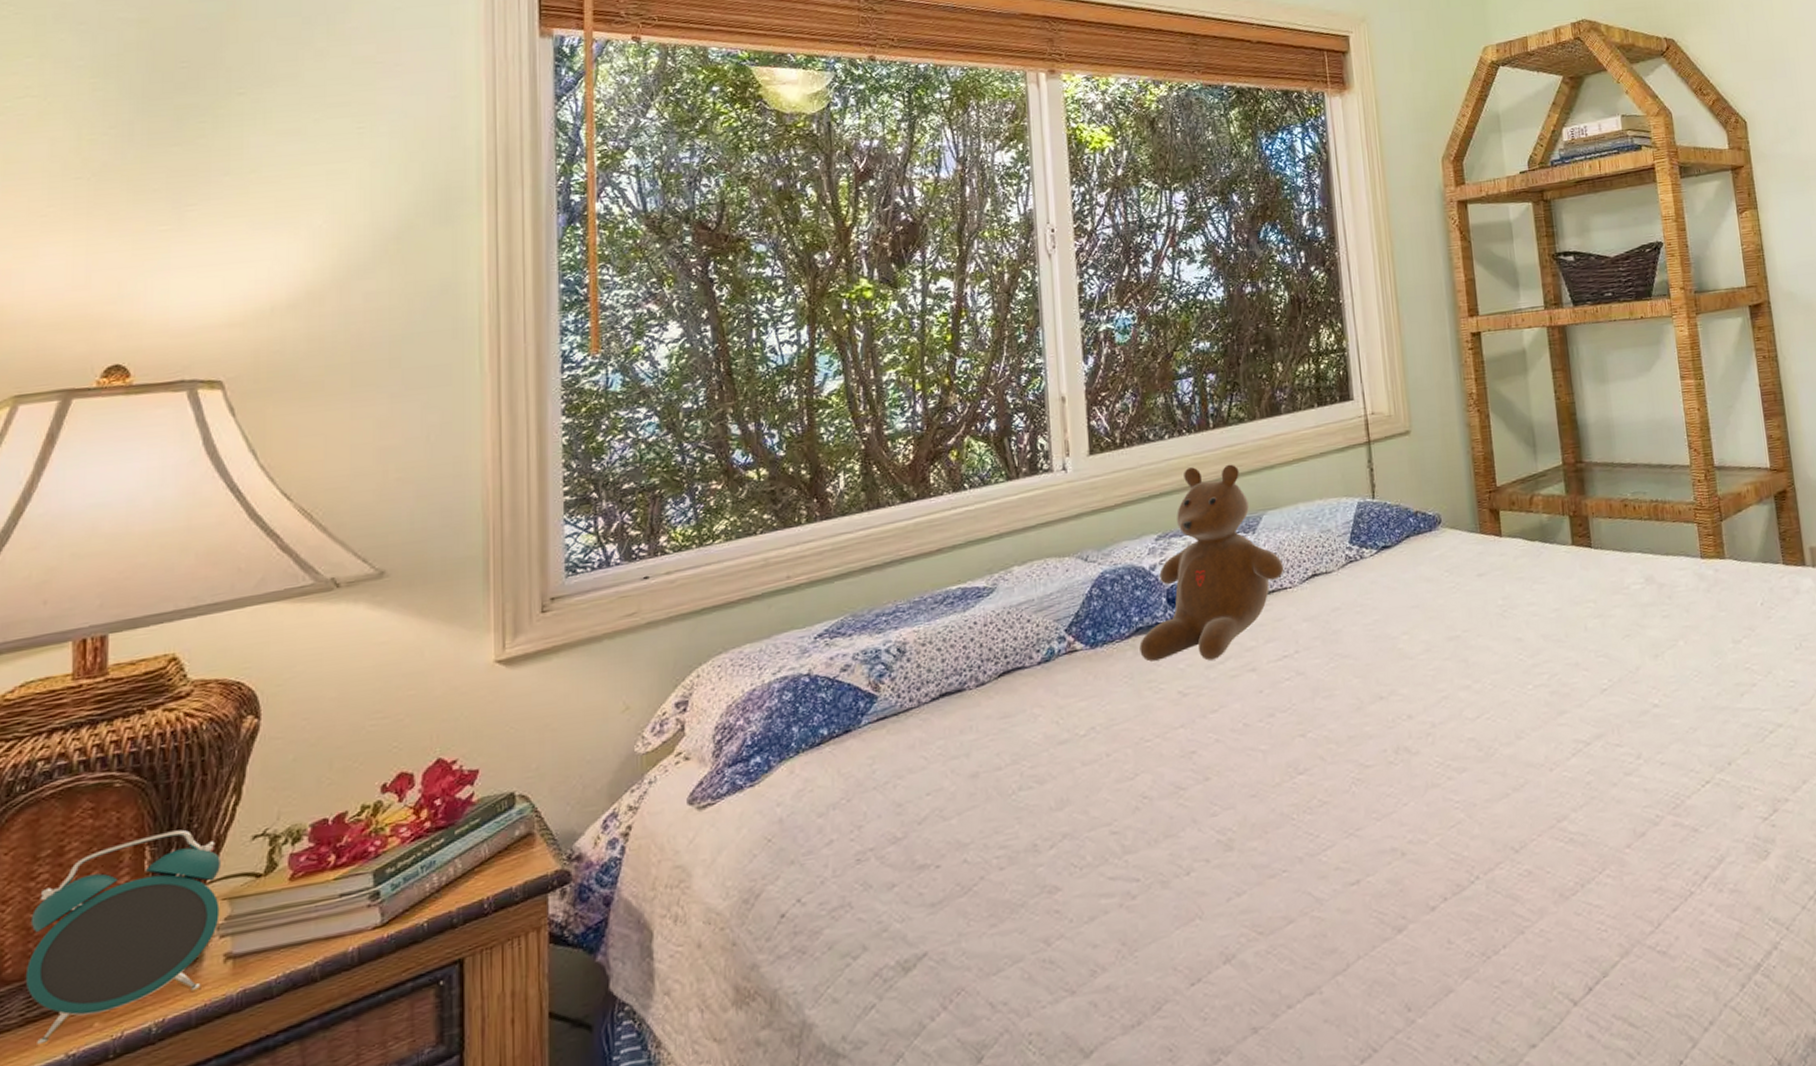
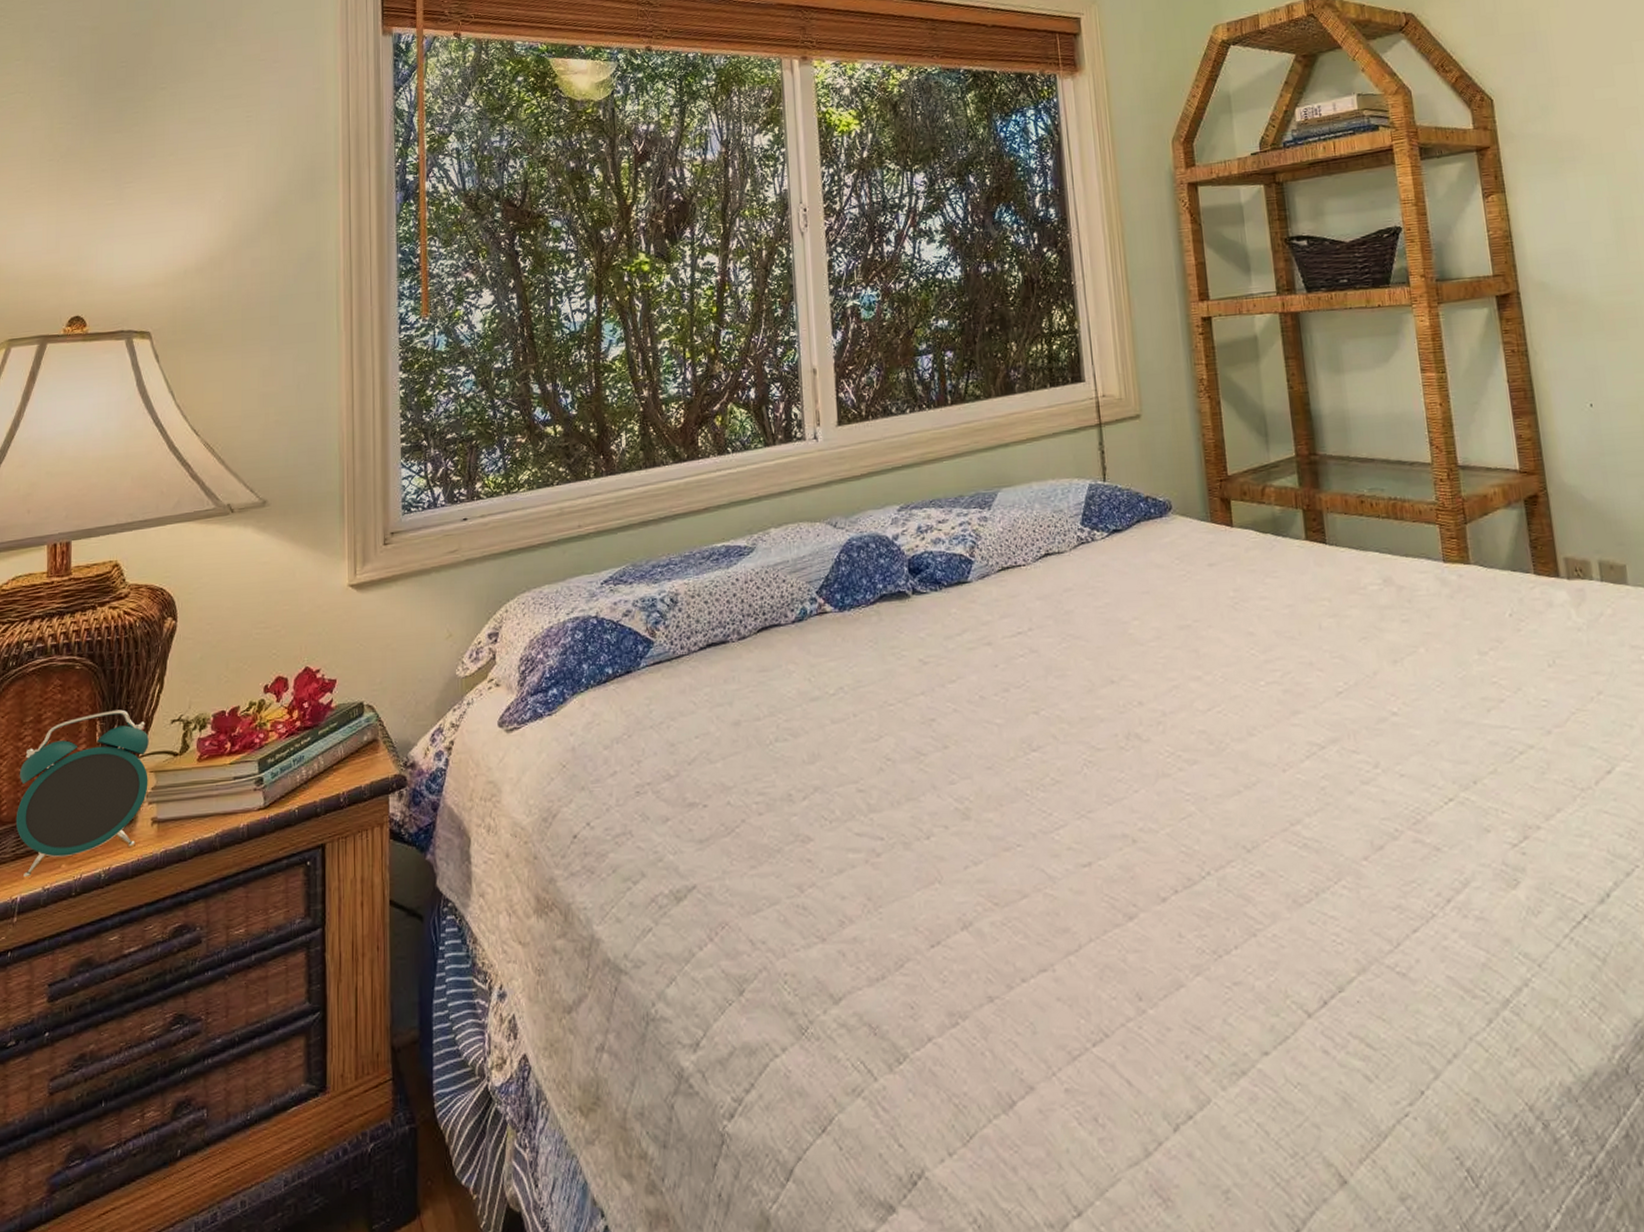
stuffed bear: present [1139,464,1284,662] -> none [883,440,1019,632]

